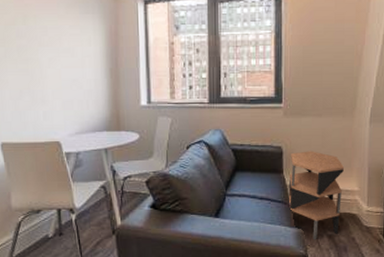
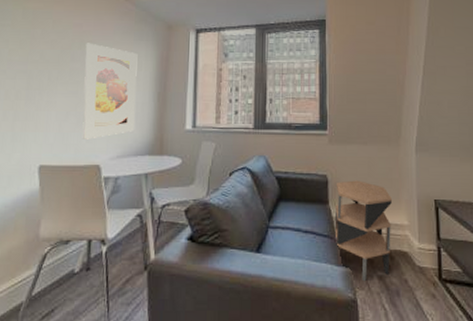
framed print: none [29,17,89,117] -> present [82,43,138,139]

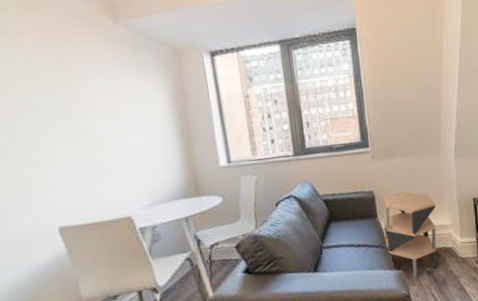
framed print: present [82,43,138,139] -> none [76,80,161,193]

